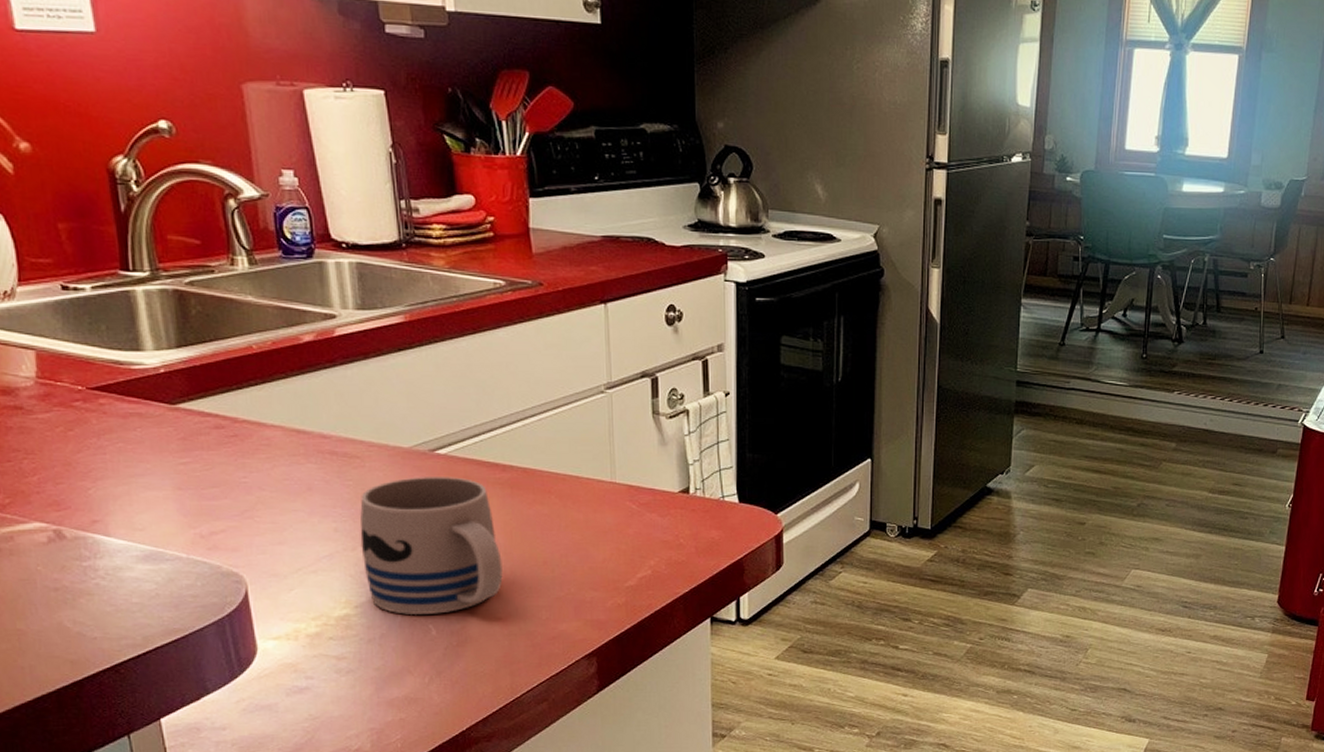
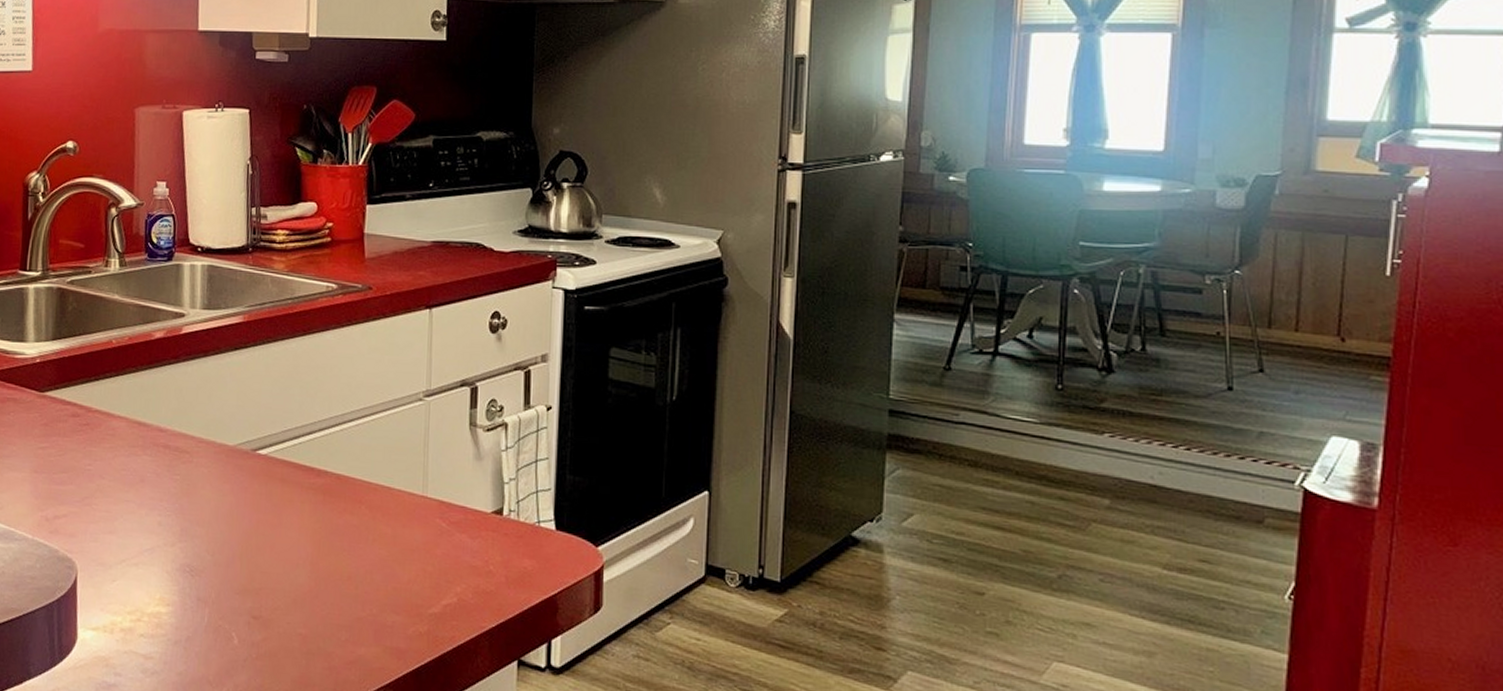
mug: present [359,477,503,616] -> none [179,476,308,622]

